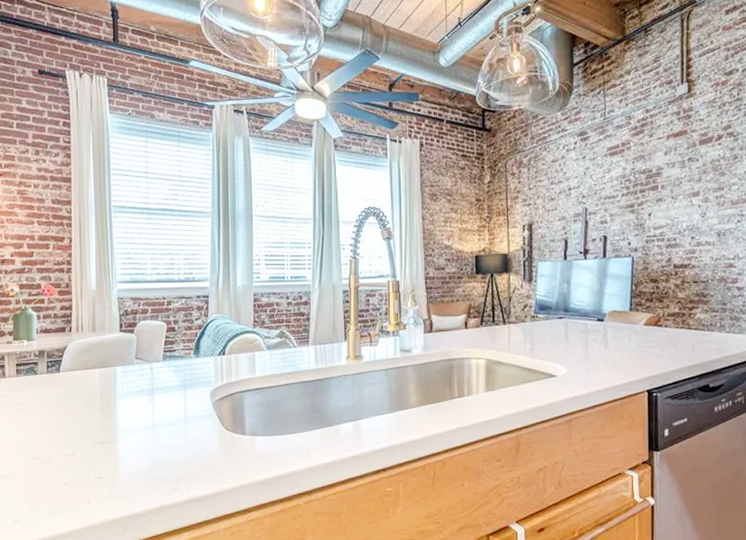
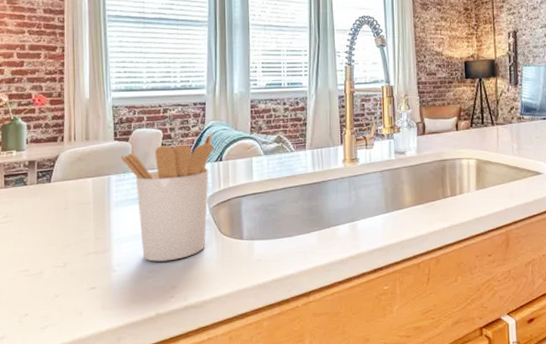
utensil holder: none [126,326,217,454] -> present [120,132,214,262]

